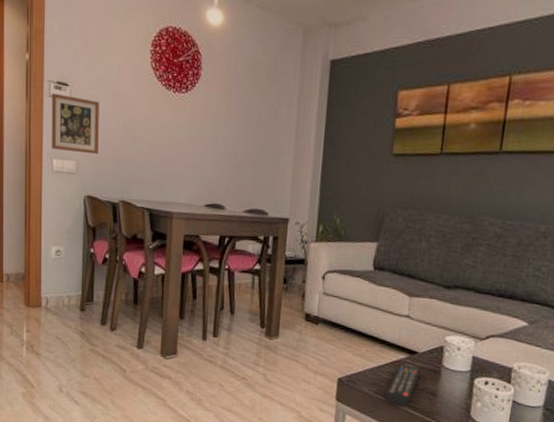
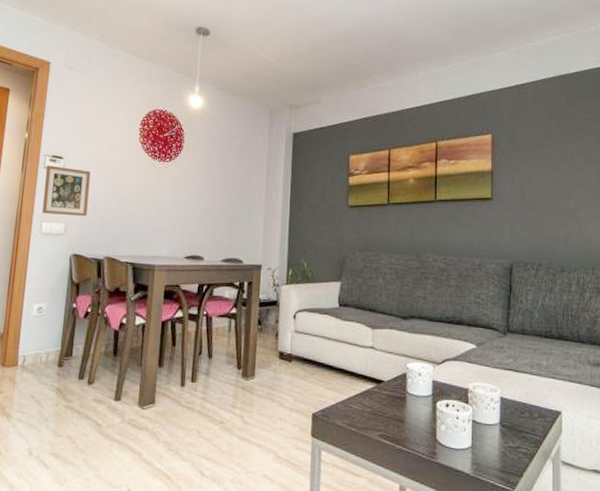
remote control: present [384,363,422,407] -> none [356,393,388,436]

